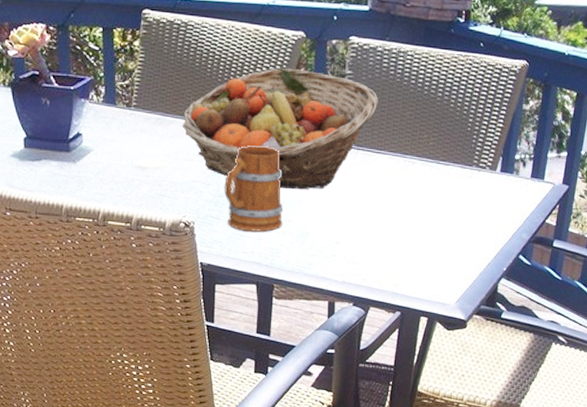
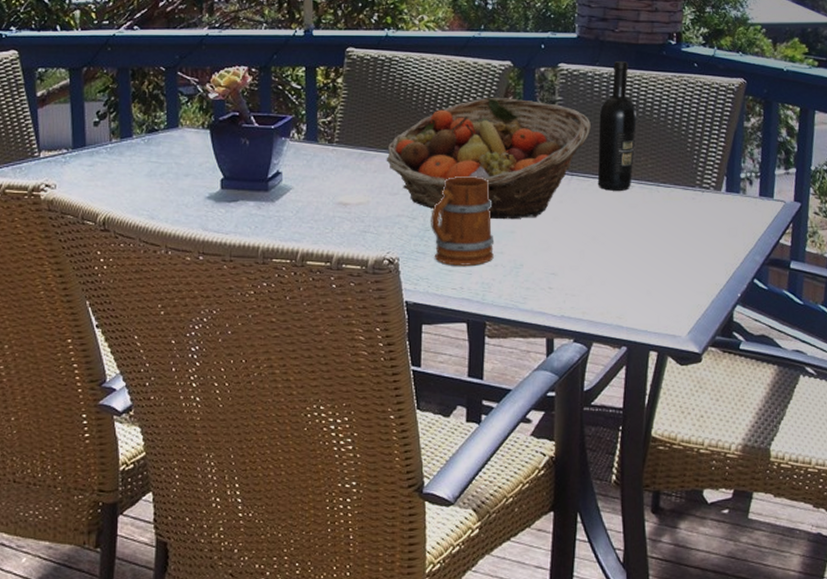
wine bottle: none [382,36,423,167] -> present [597,60,638,191]

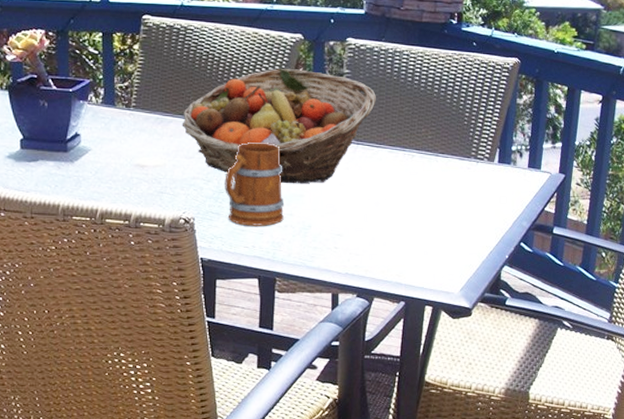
wine bottle: present [597,60,638,191] -> none [381,37,420,160]

